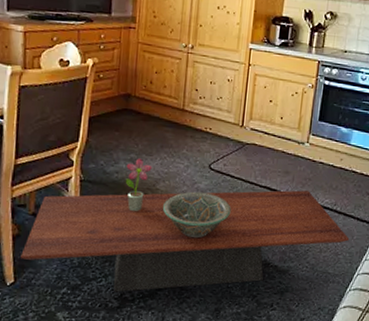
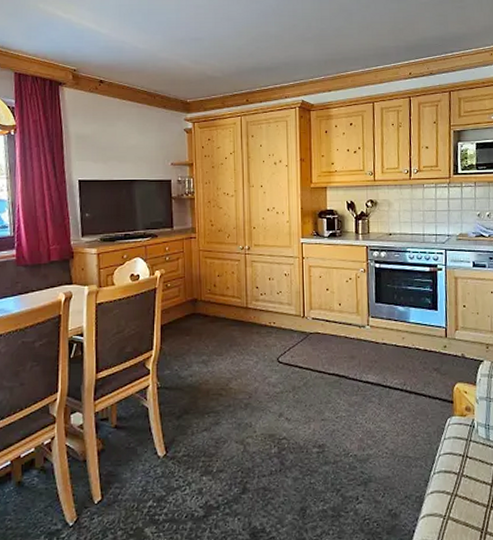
coffee table: present [21,190,350,292] -> none [106,373,425,500]
potted flower: present [125,158,152,212] -> none [199,359,224,414]
decorative bowl: present [163,191,231,239] -> none [238,386,304,435]

